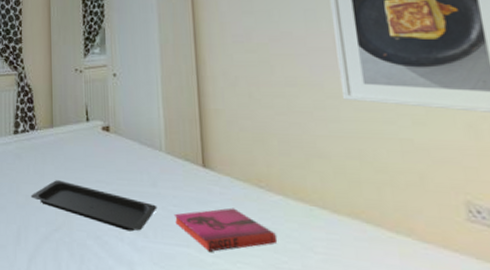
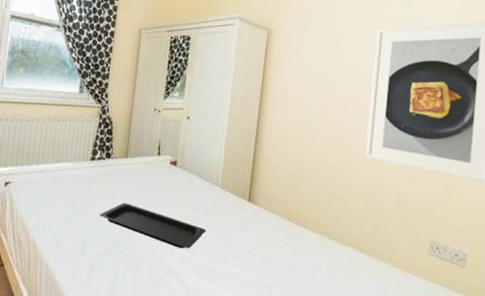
hardback book: present [173,207,276,253] -> none [218,234,294,268]

